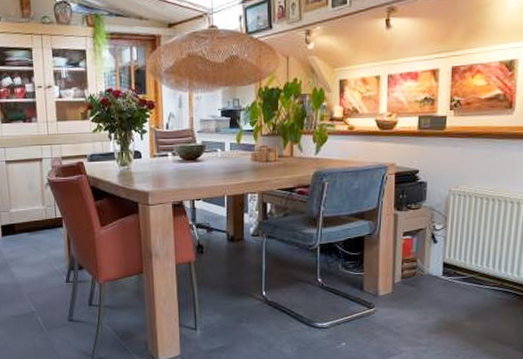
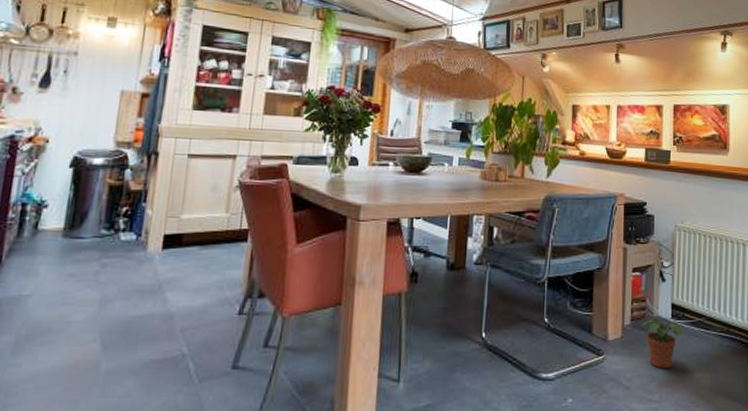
potted plant: none [411,275,455,319] -> present [640,318,683,369]

